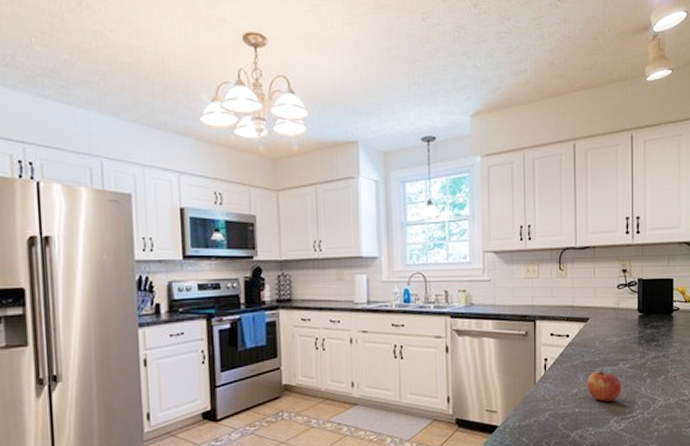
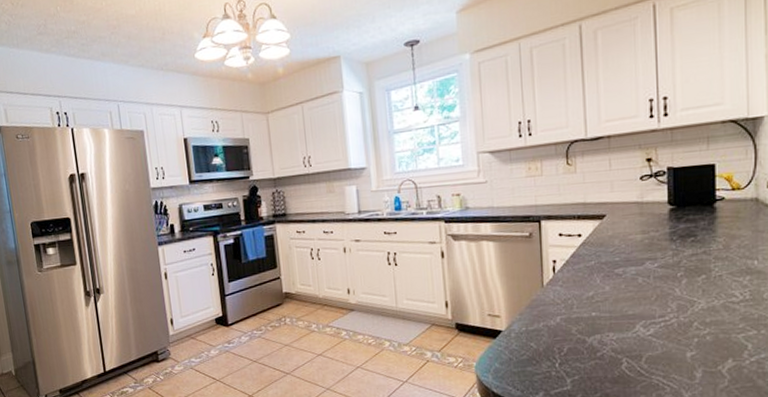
apple: present [586,370,622,402] -> none [604,270,649,305]

